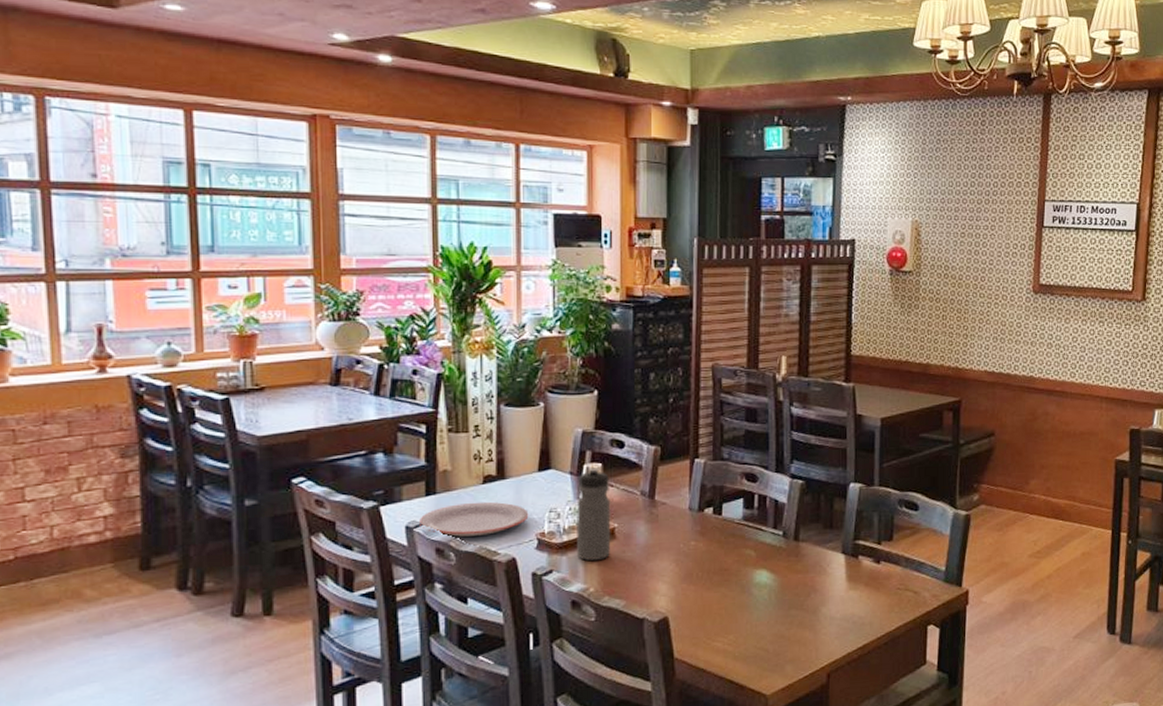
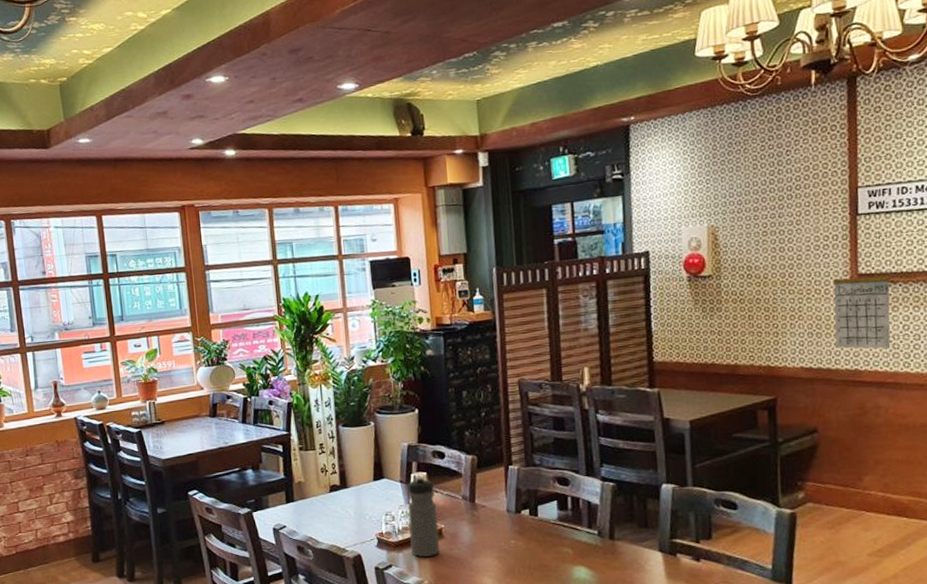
plate: present [420,501,529,537] -> none [283,507,369,537]
calendar: none [1016,272,1065,358] -> present [833,261,891,349]

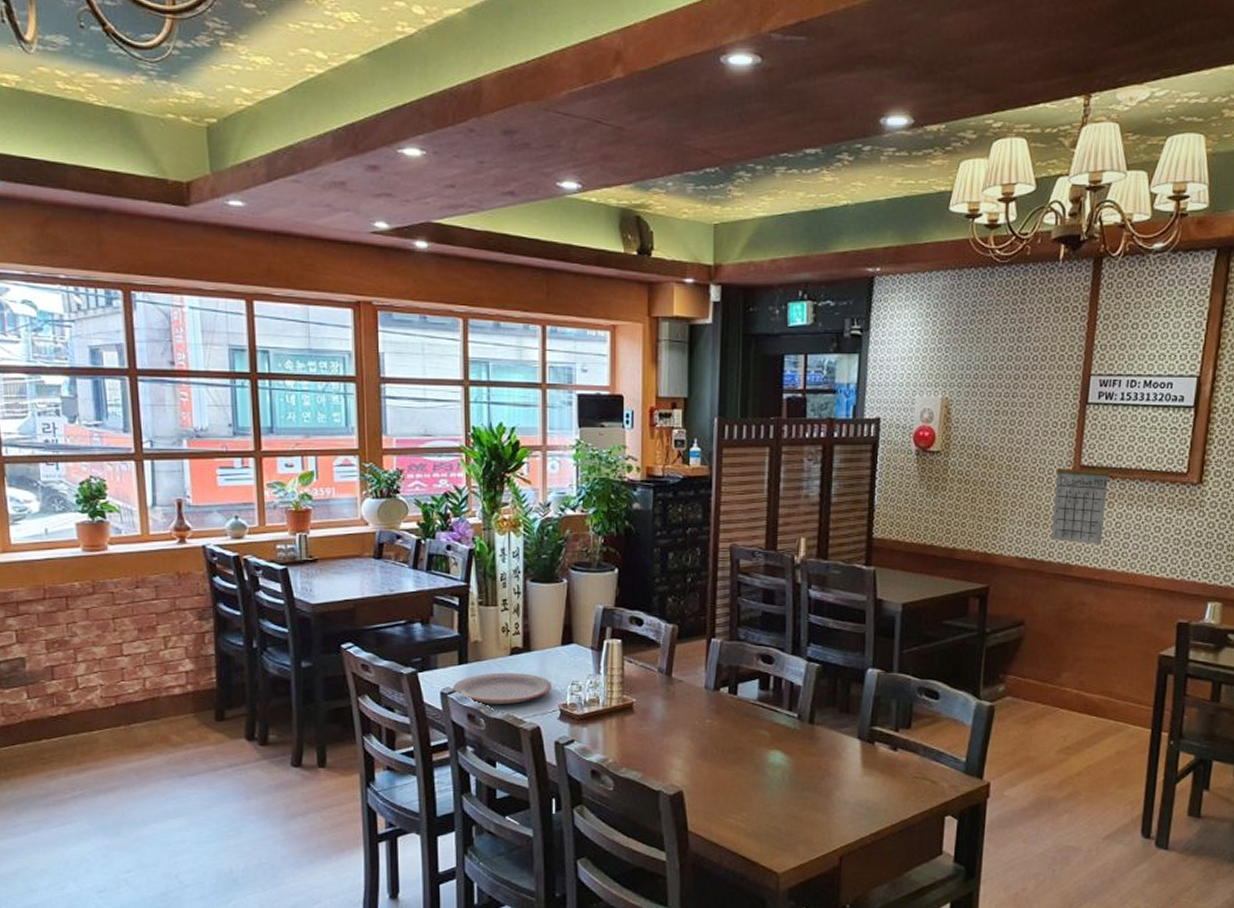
plate: none [283,507,369,537] -> present [453,672,552,704]
water bottle: present [407,476,440,558] -> none [596,644,629,734]

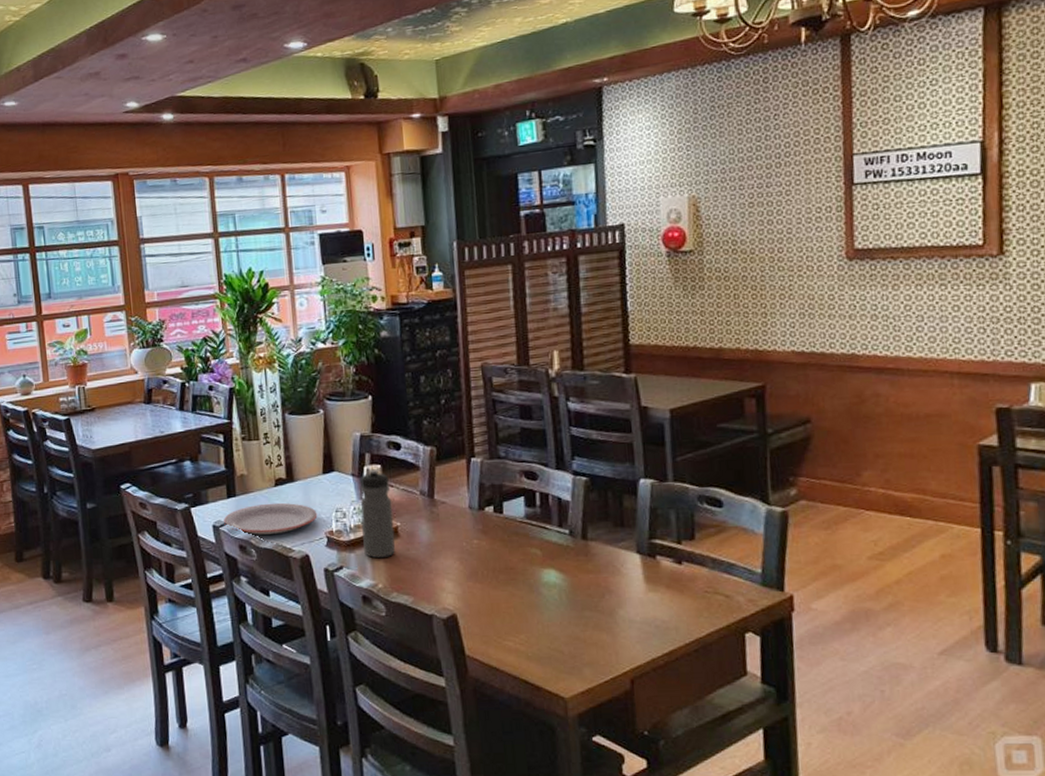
water bottle: none [596,644,629,734] -> present [360,469,396,559]
calendar: present [1051,452,1110,544] -> none [827,235,891,331]

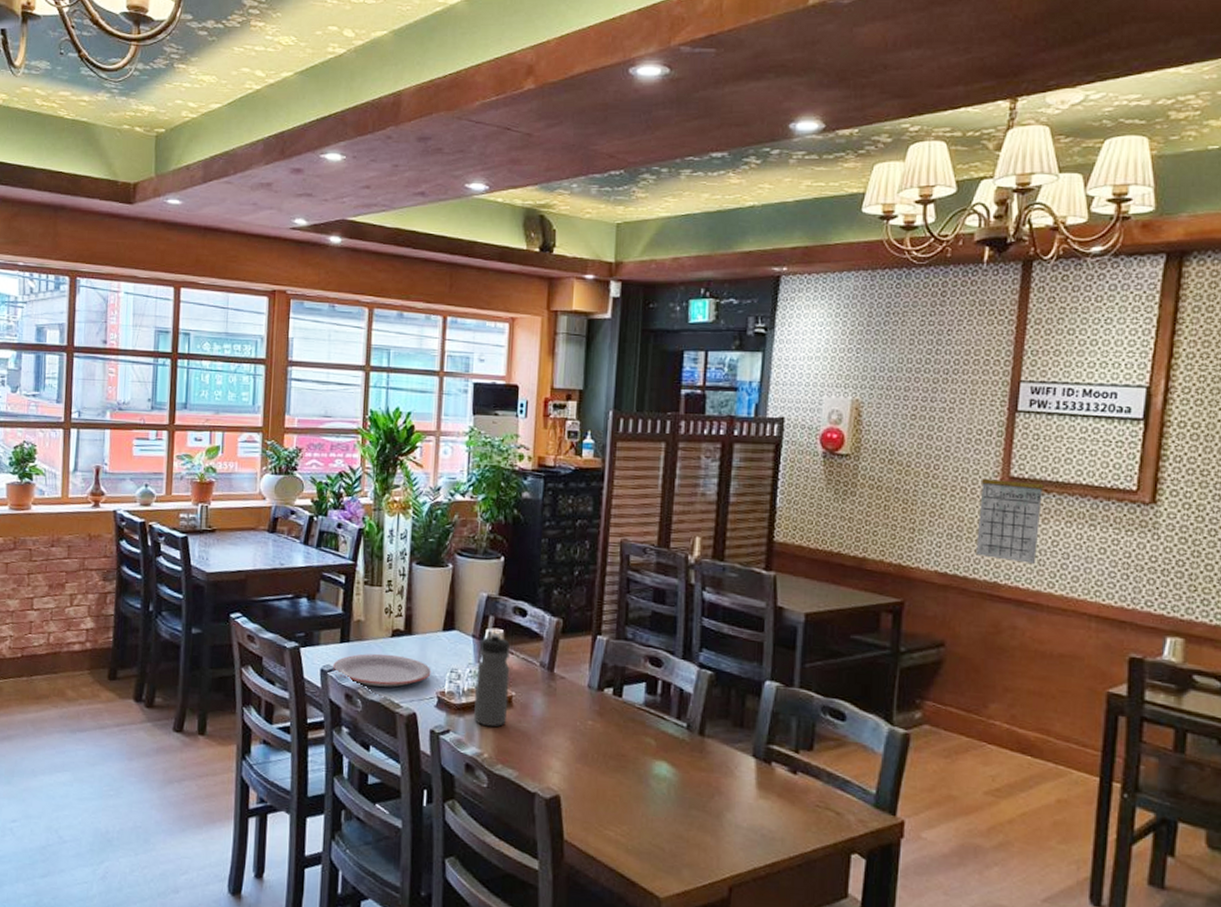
calendar: none [827,235,891,331] -> present [976,463,1044,564]

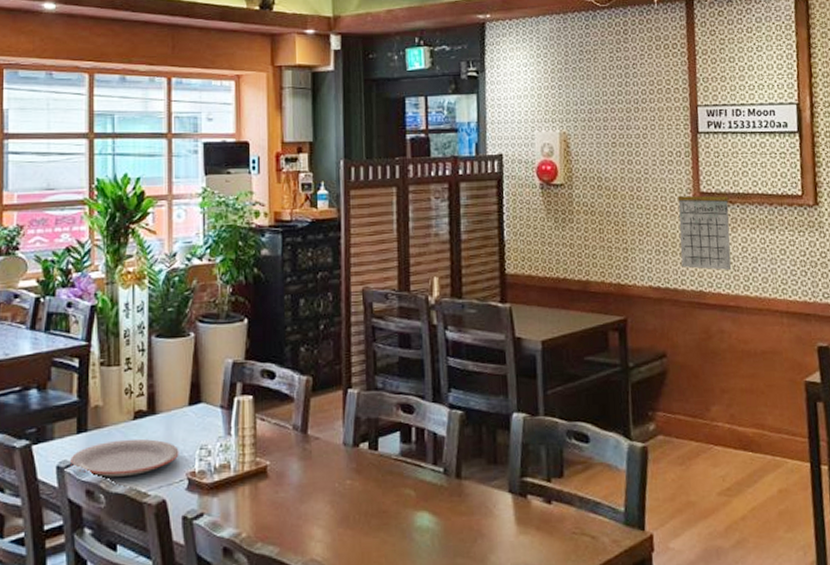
water bottle: present [474,633,510,727] -> none [227,400,263,503]

